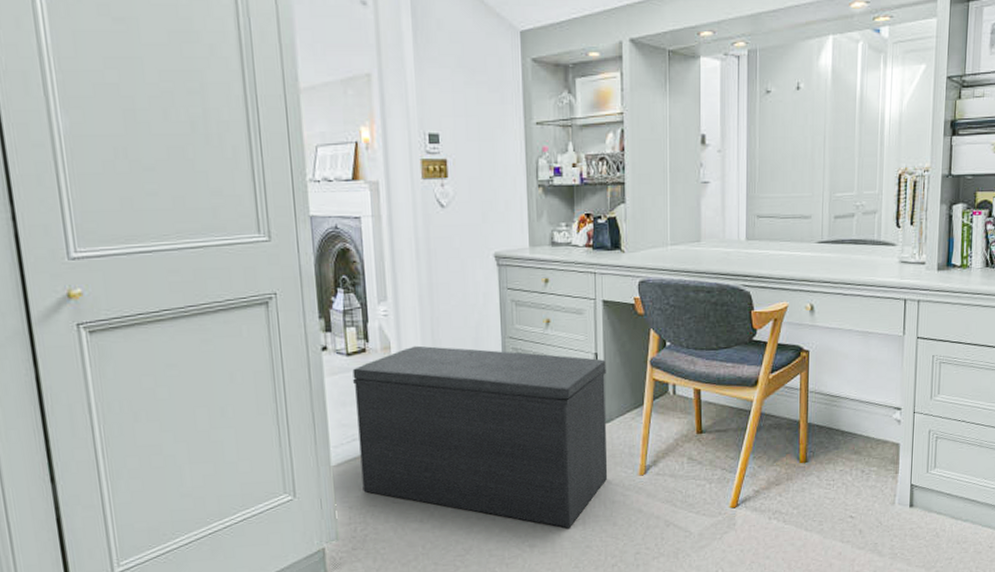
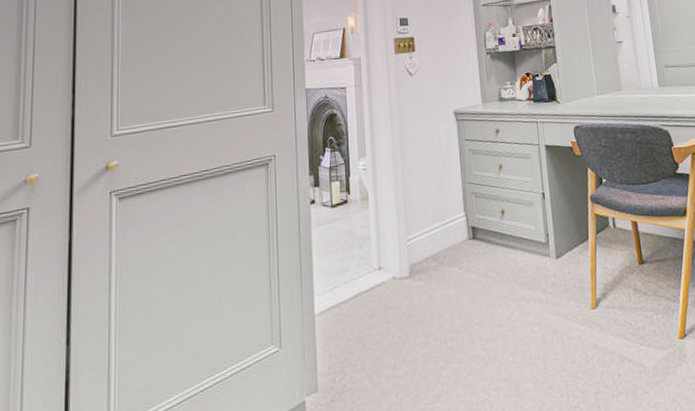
bench: present [352,345,608,528] -> none [336,194,563,369]

